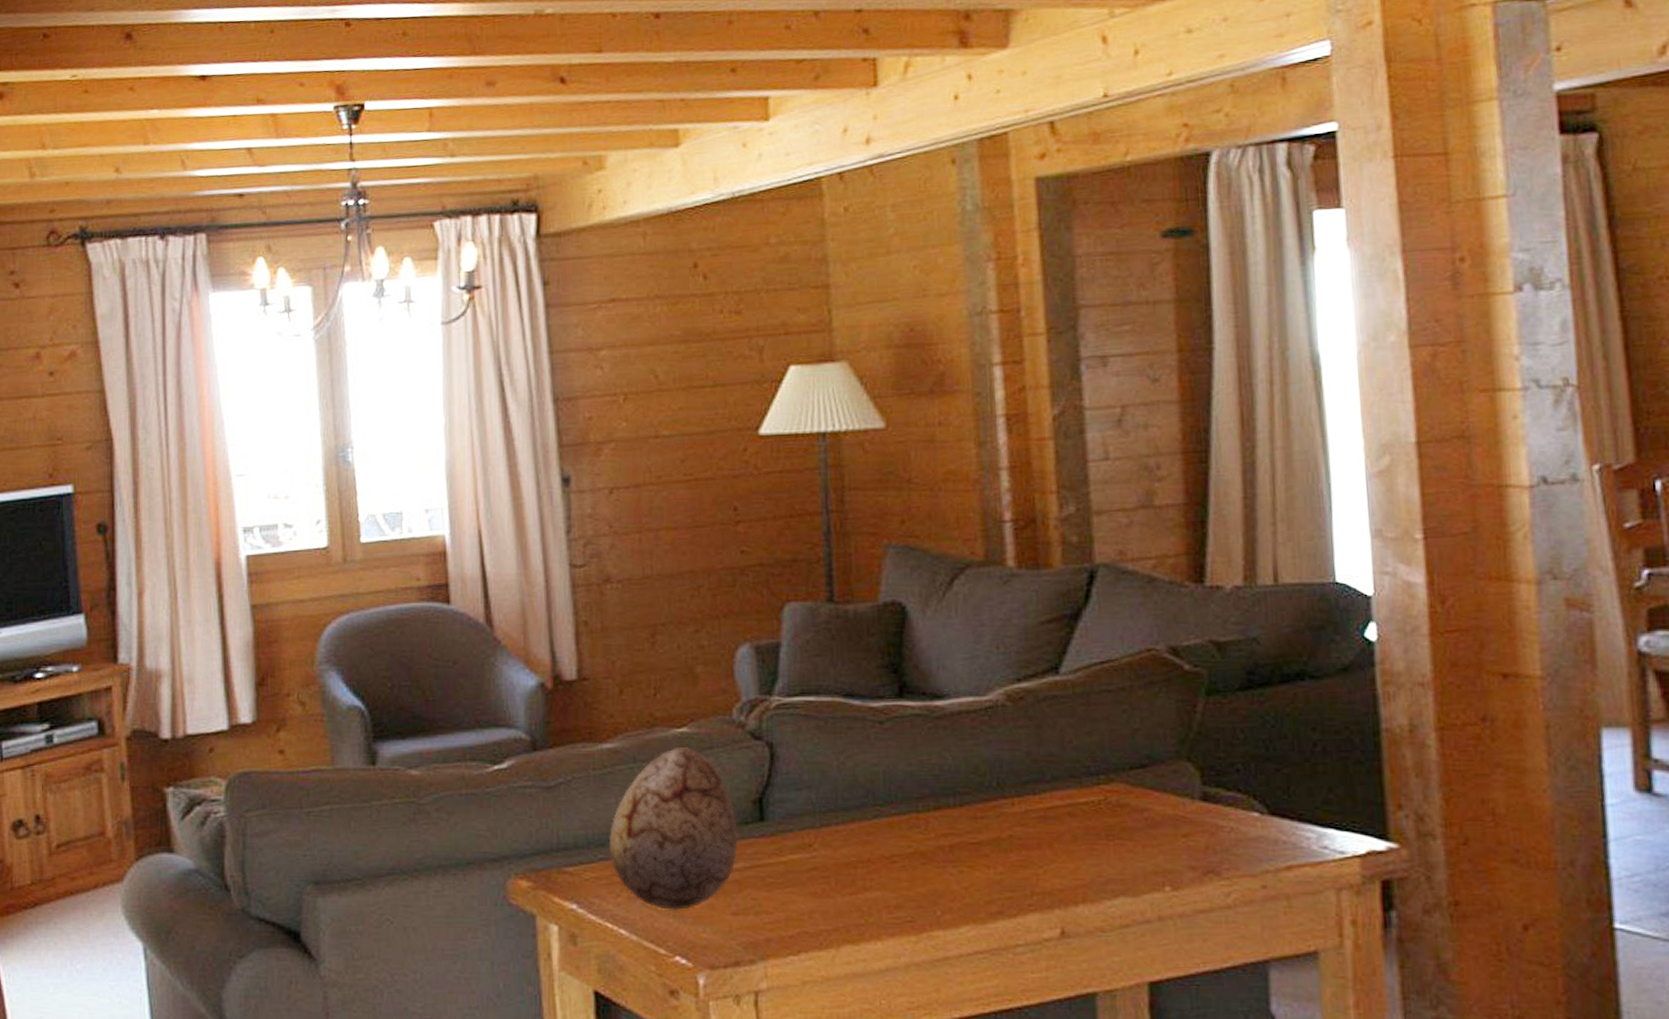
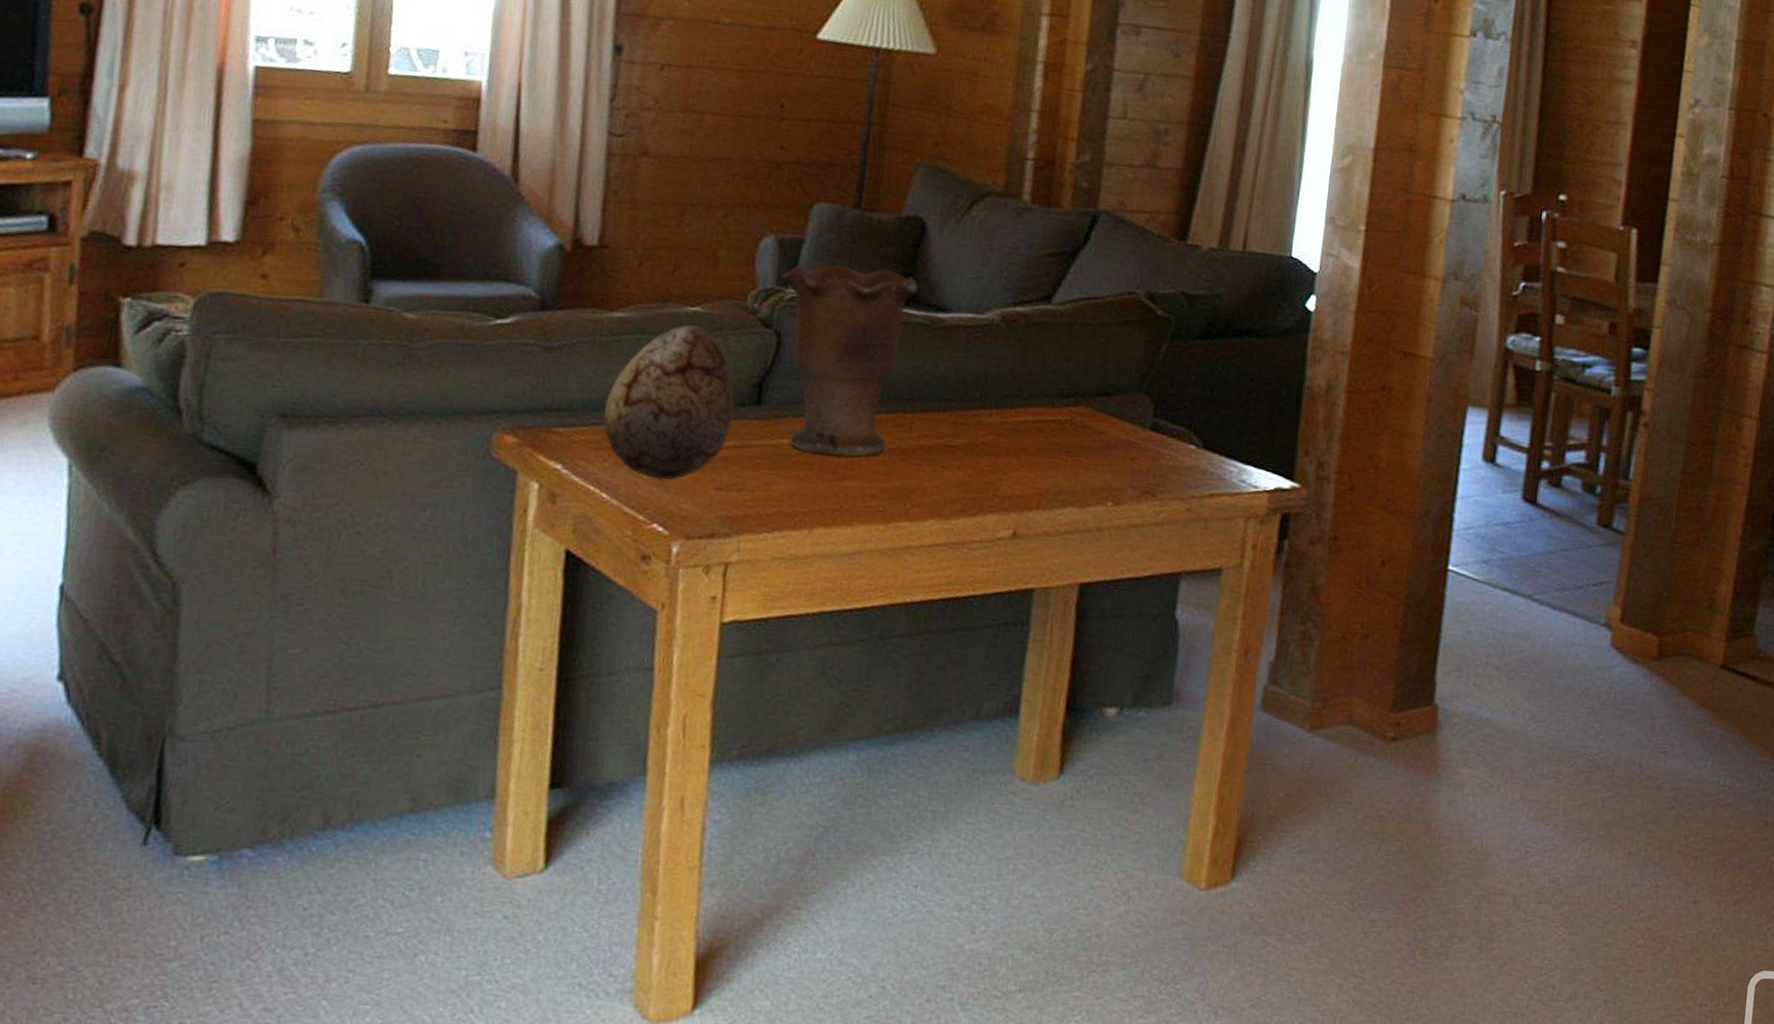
vase: none [764,662,909,867] -> present [781,264,918,457]

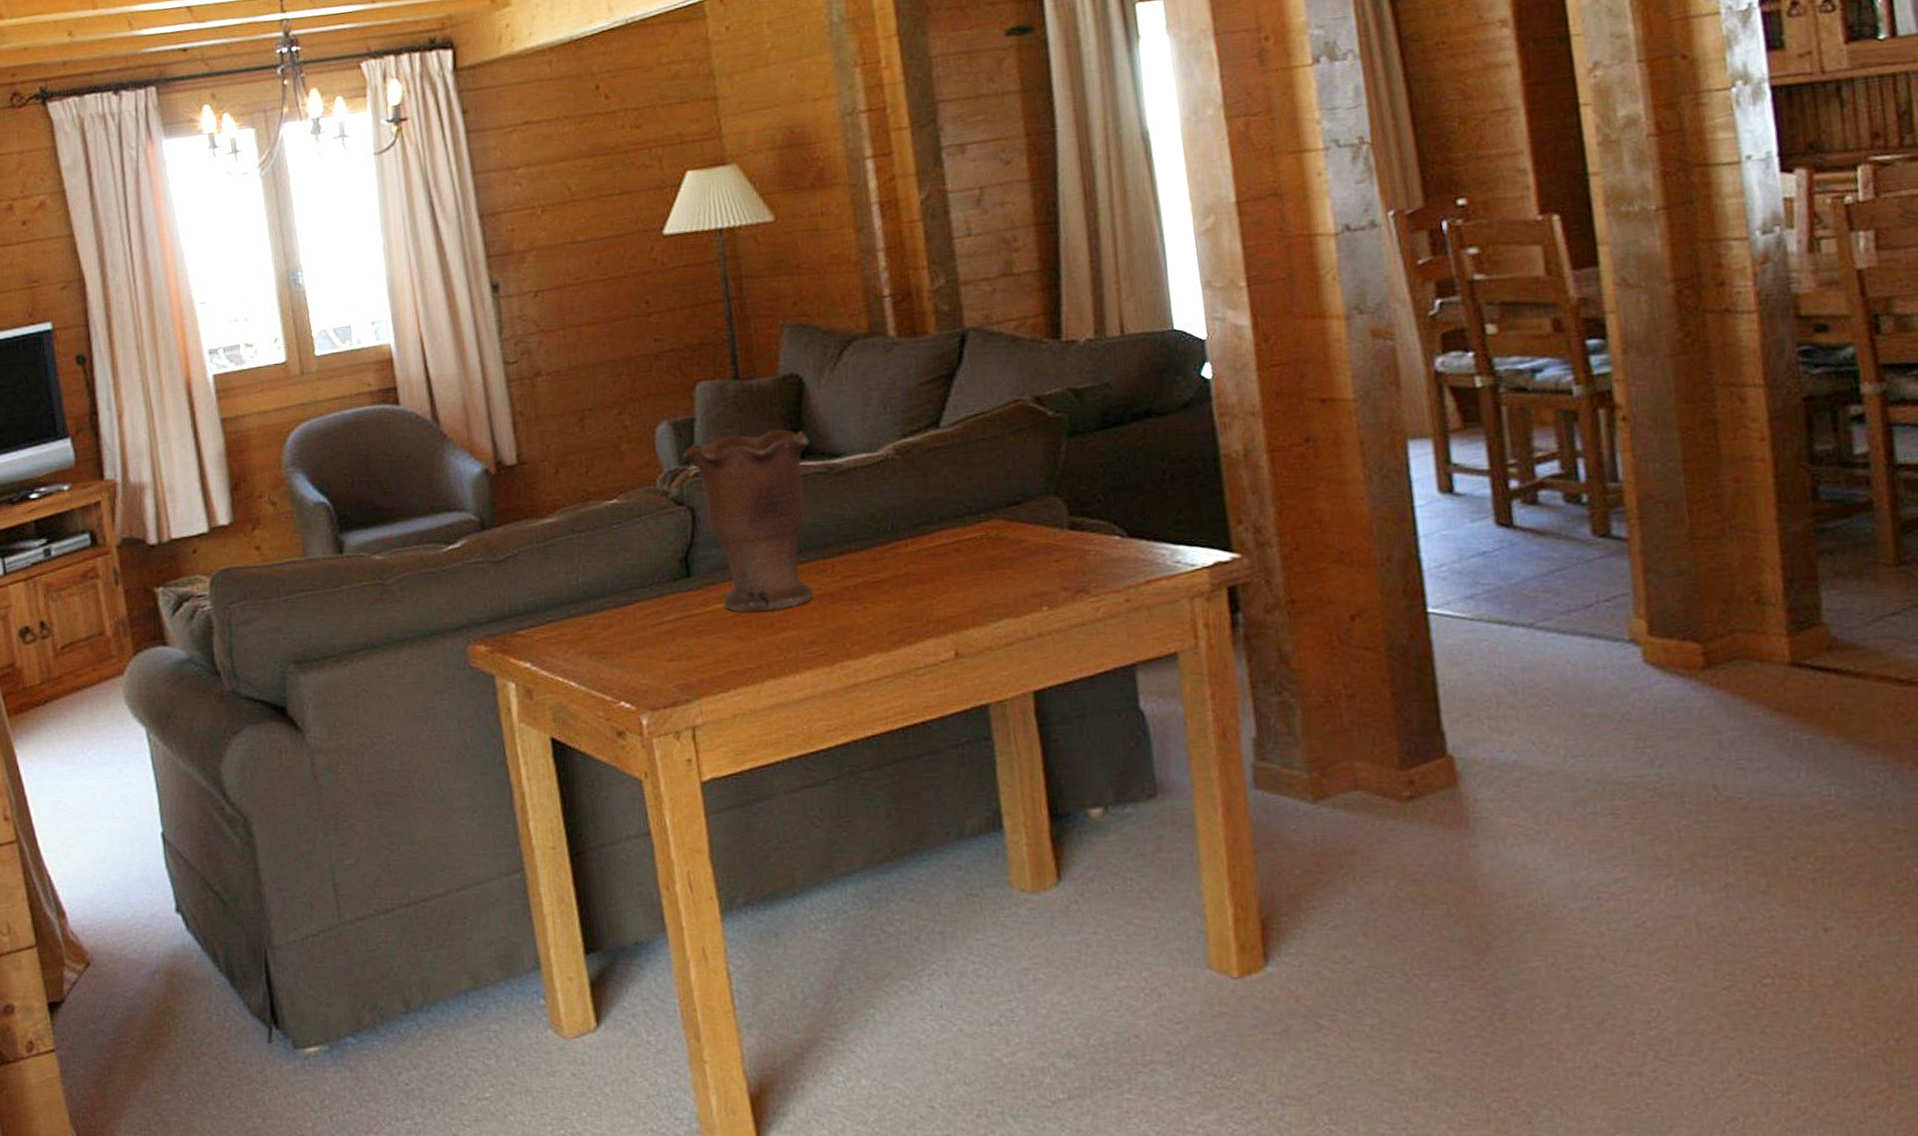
decorative egg: present [603,324,734,480] -> none [554,516,670,662]

